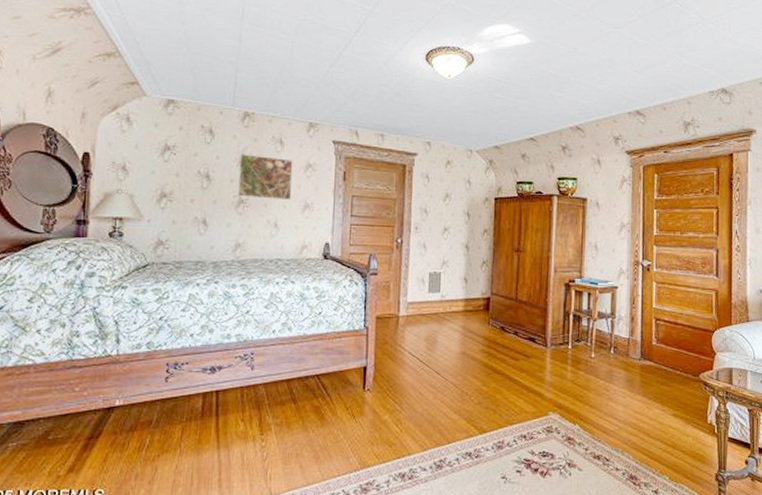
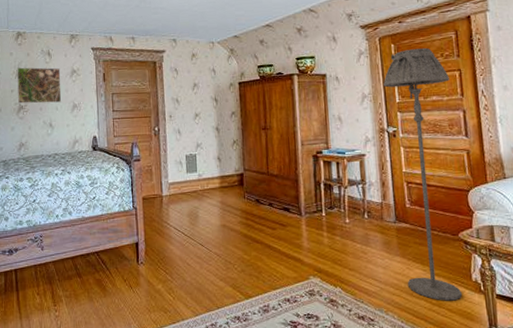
floor lamp: none [643,180,707,443] -> present [383,47,462,301]

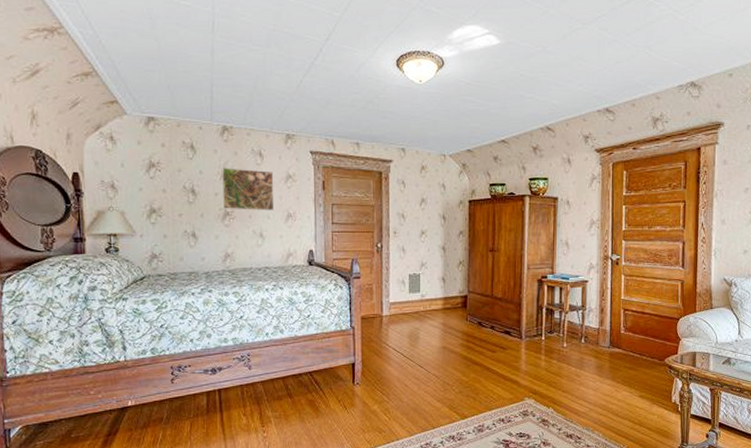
floor lamp: present [383,47,462,301] -> none [612,176,674,421]

